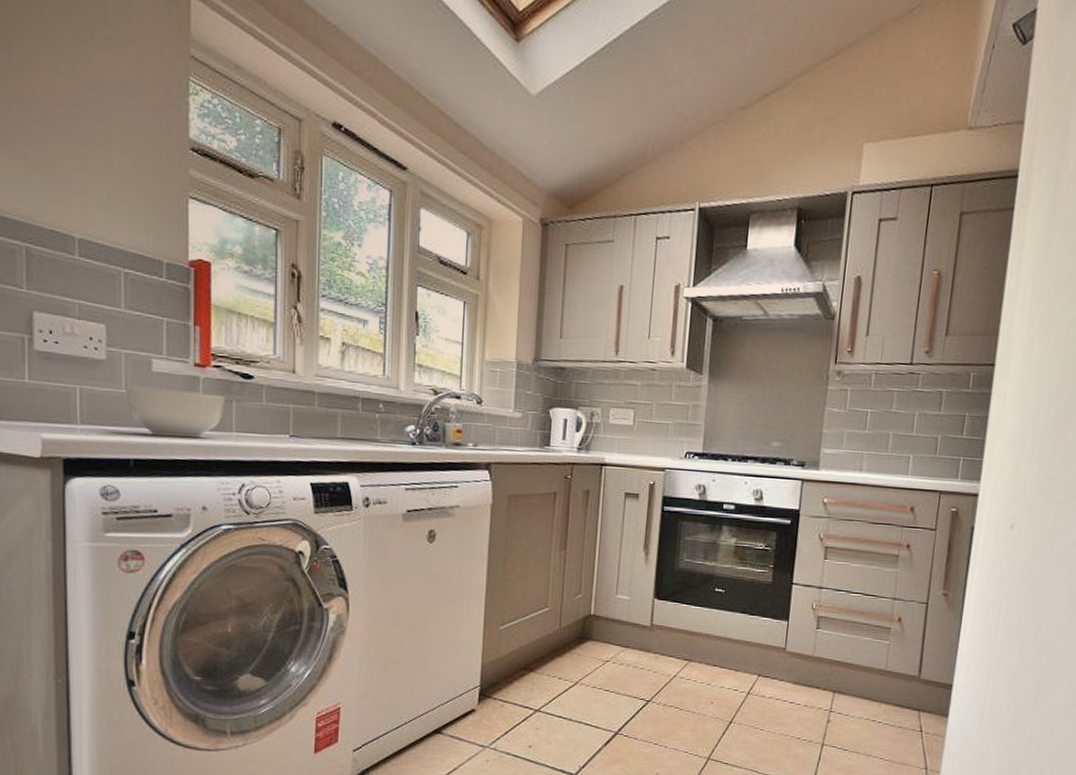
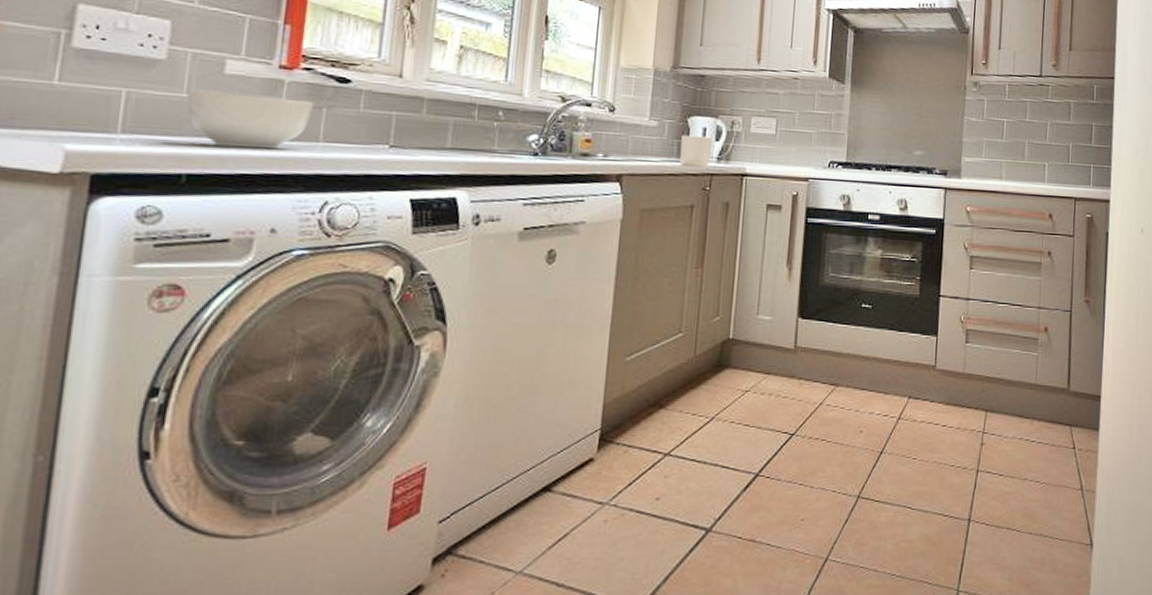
mug: none [543,425,574,458] -> present [680,134,713,168]

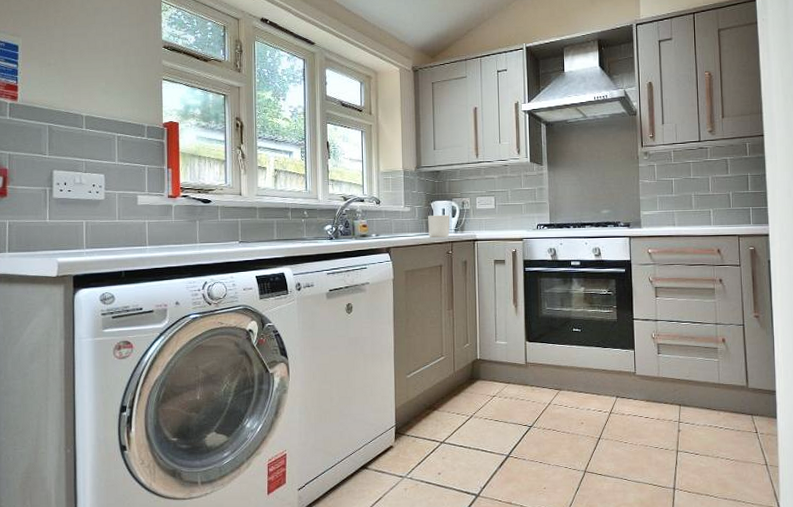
bowl: present [186,91,315,149] -> none [119,217,192,251]

